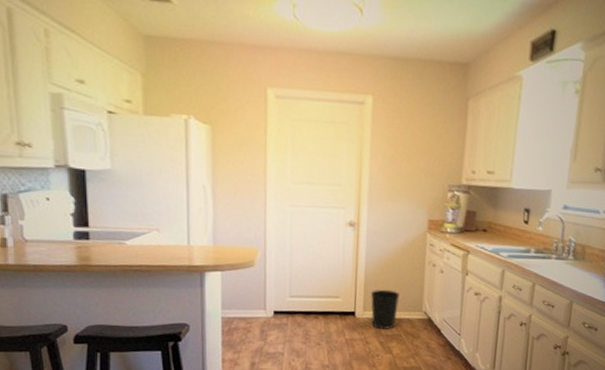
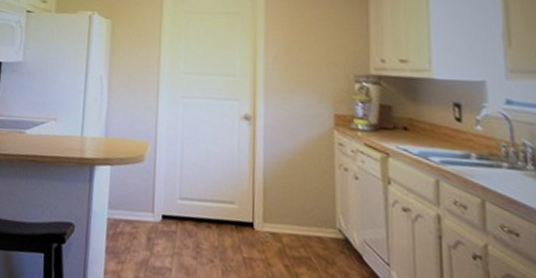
wastebasket: present [370,289,399,329] -> none [270,196,306,249]

